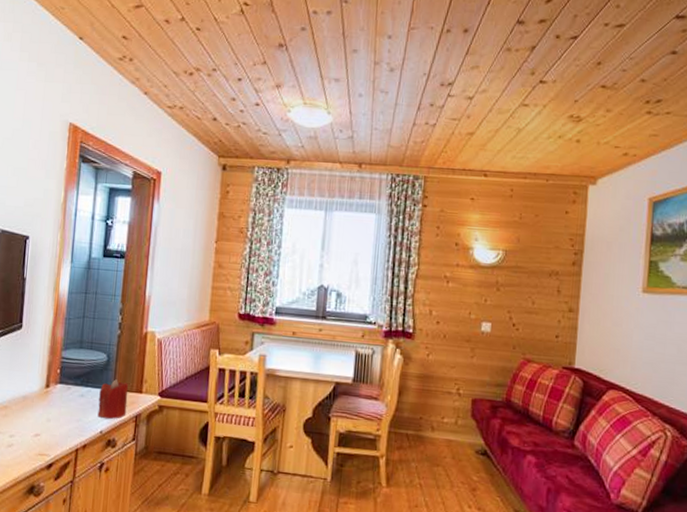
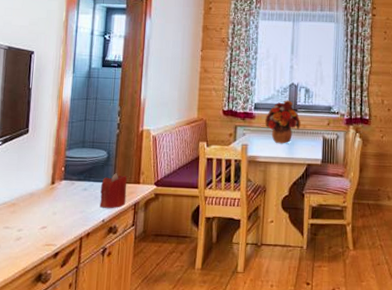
flower arrangement: none [286,304,330,357] -> present [264,99,301,144]

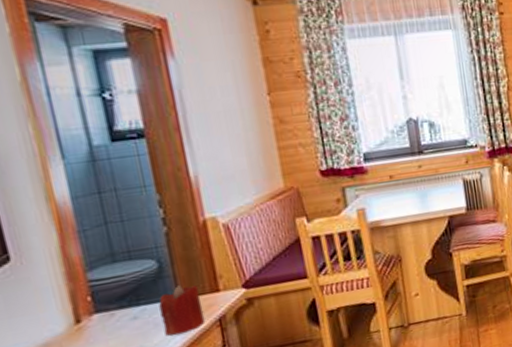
flower arrangement: present [264,99,301,144] -> none [381,140,432,200]

